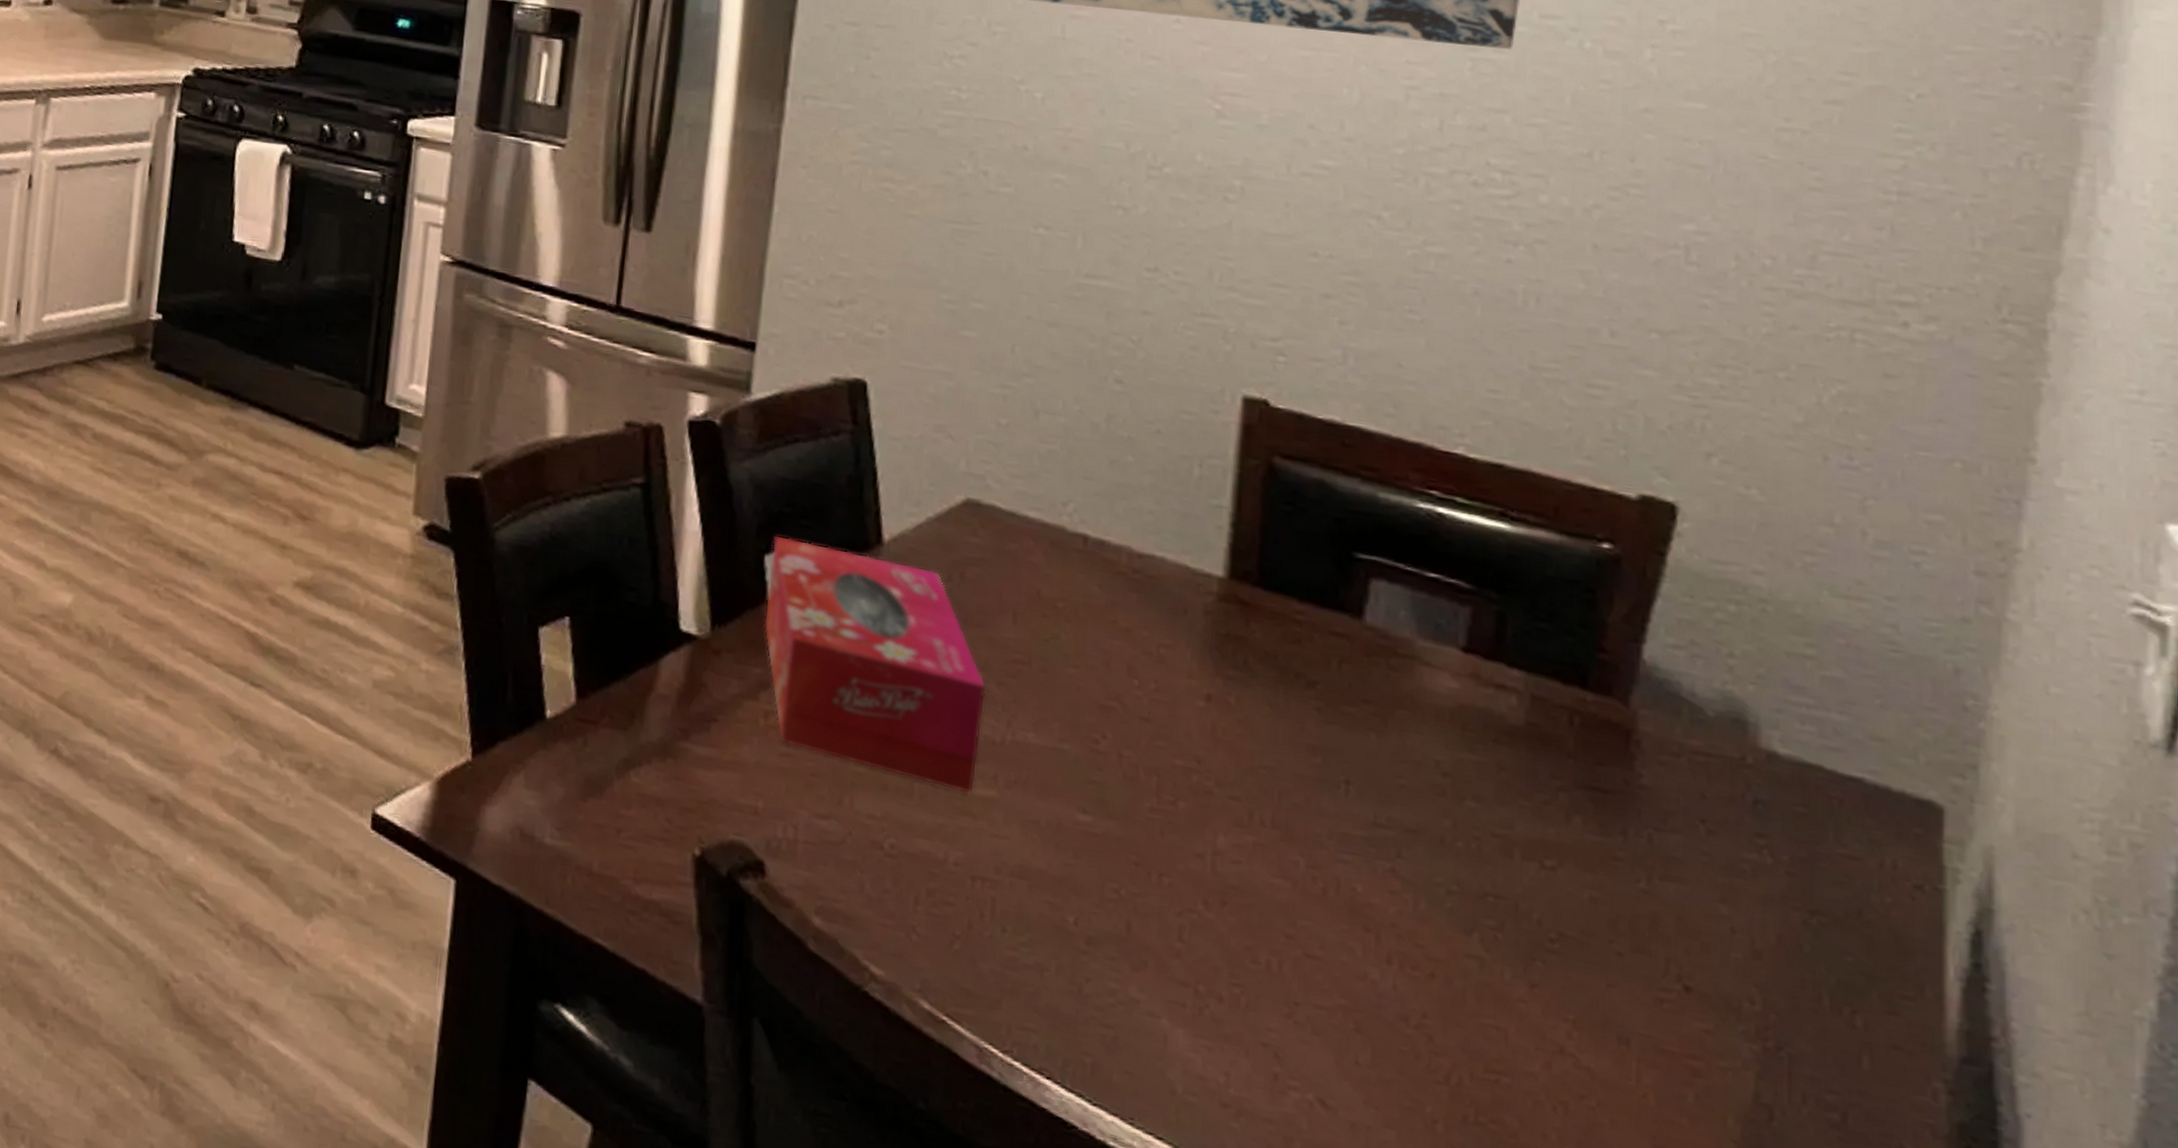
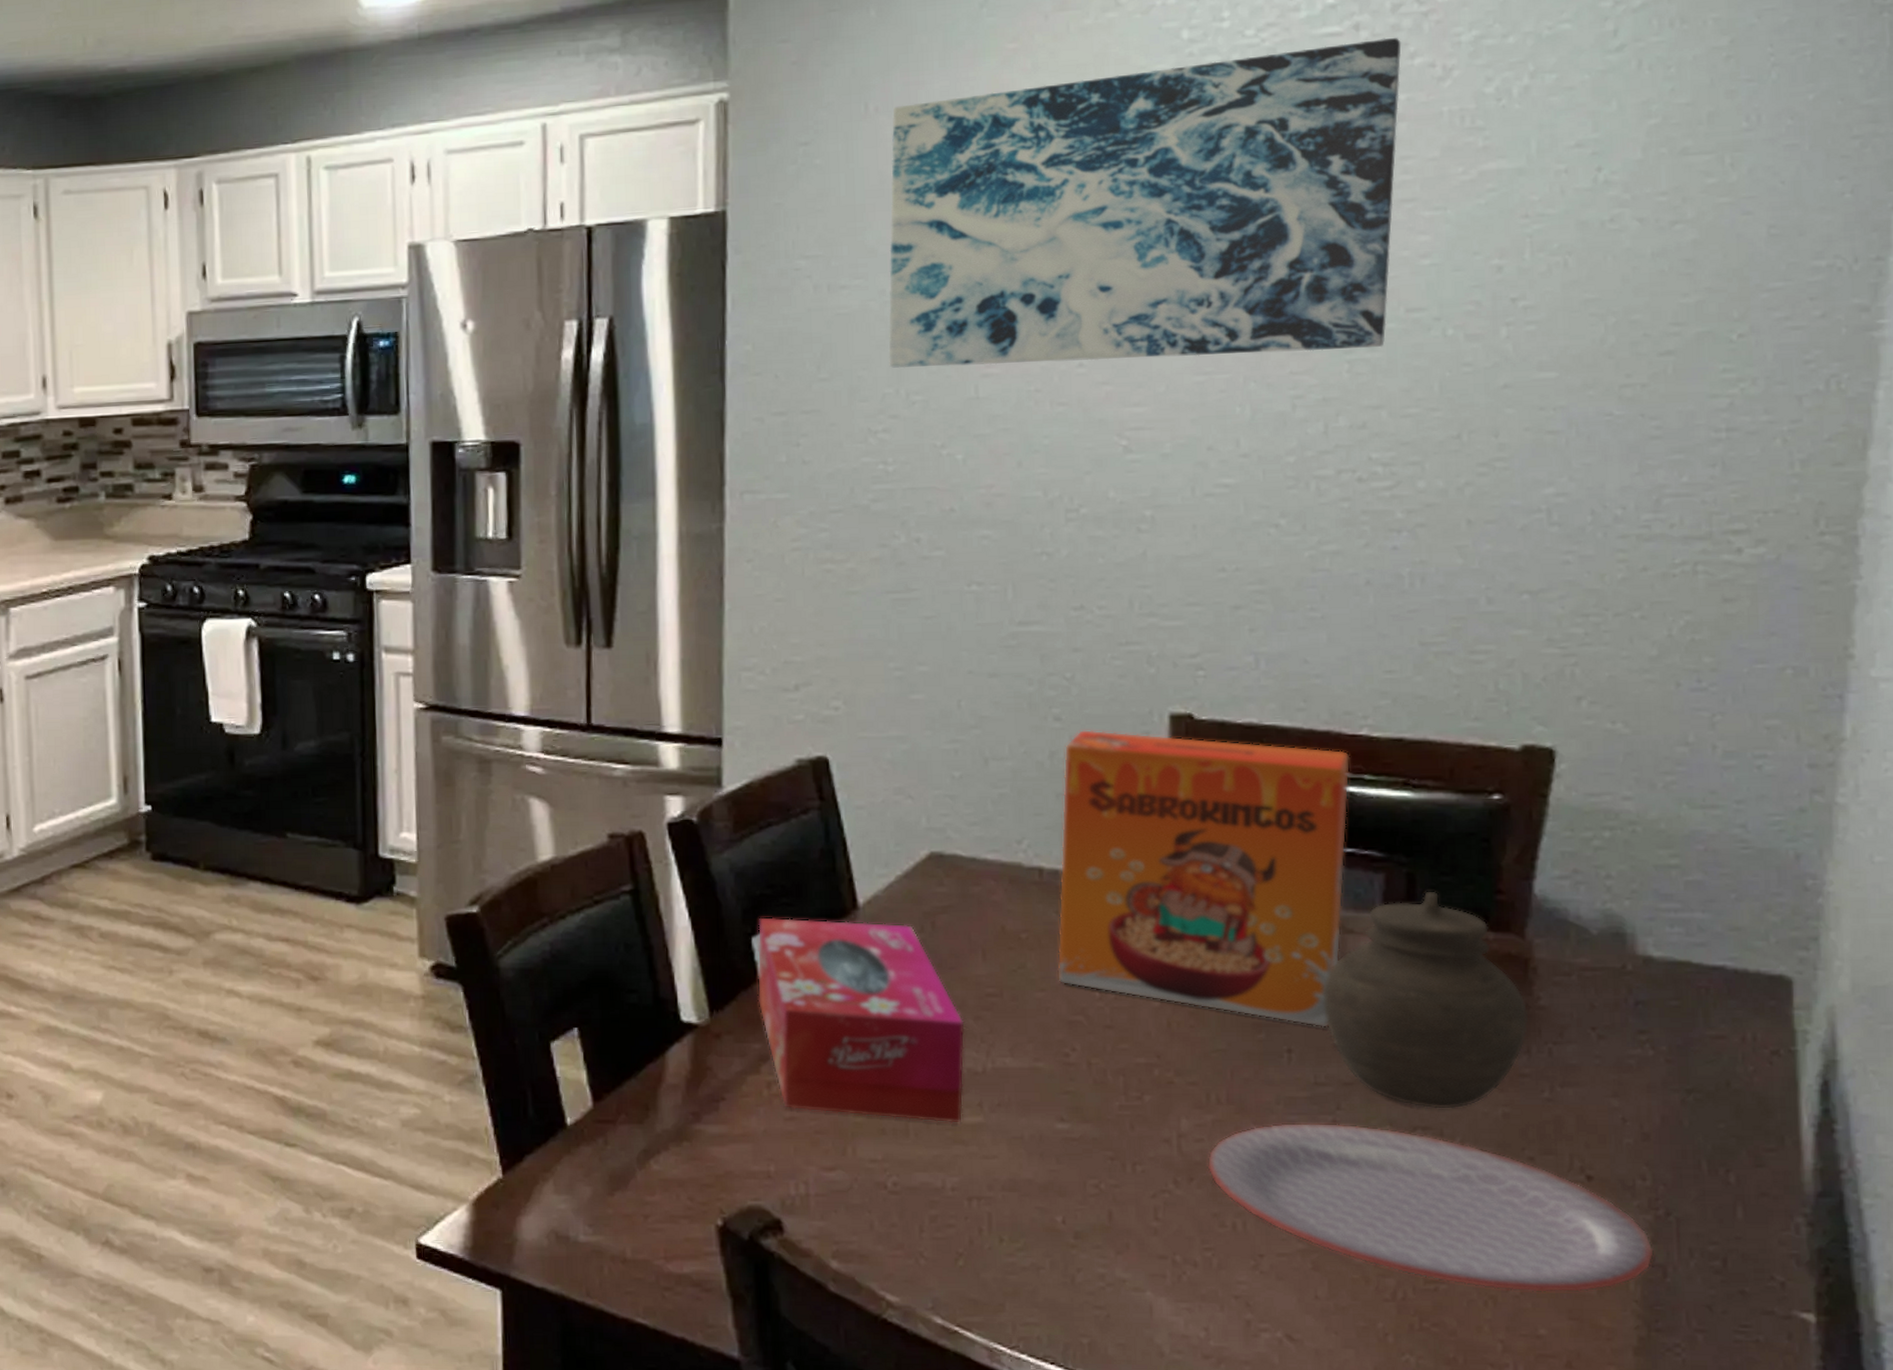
cereal box: none [1092,397,1442,764] -> present [1056,729,1351,1027]
plate: none [1243,858,1759,1120] -> present [1207,1122,1654,1293]
jar: none [1391,634,1628,883] -> present [1323,891,1529,1109]

